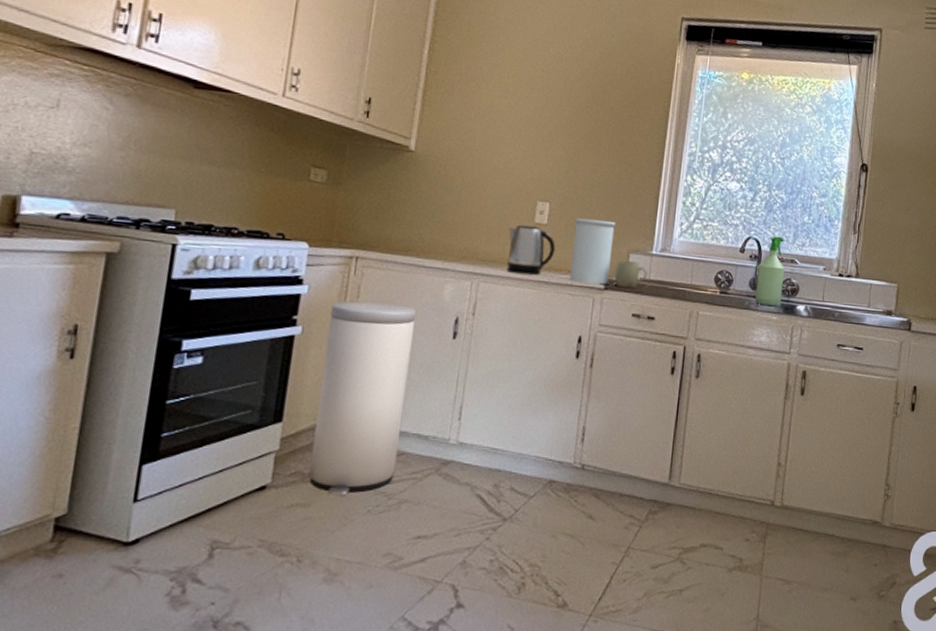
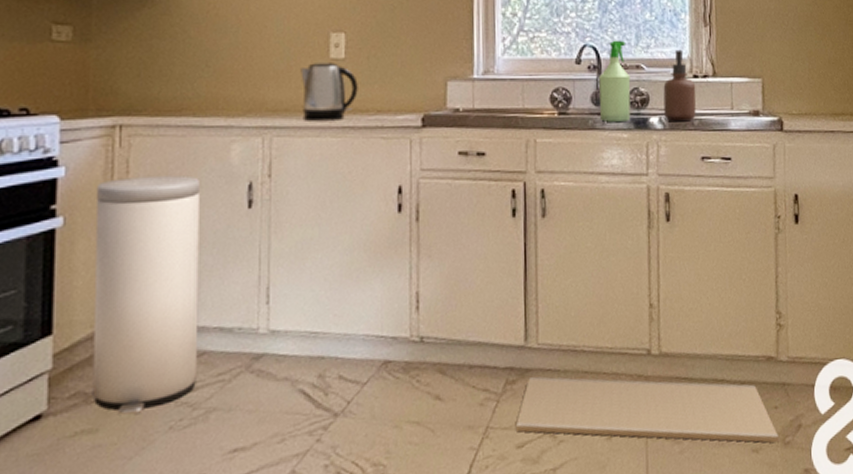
canister: present [569,218,615,285] -> none [377,47,426,123]
mug: present [614,260,648,288] -> none [432,89,471,123]
door mat: none [653,511,875,595] -> present [516,376,779,444]
soap dispenser: none [810,250,840,313] -> present [663,49,696,122]

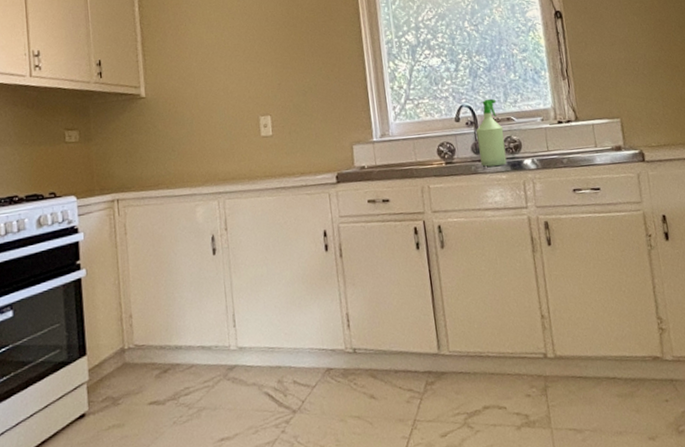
pedal bin: present [92,175,201,415] -> none [105,233,189,413]
kettle: present [301,61,358,123] -> none [240,138,285,187]
door mat: present [516,376,779,444] -> none [438,378,673,432]
soap dispenser: present [663,49,696,122] -> none [532,101,564,162]

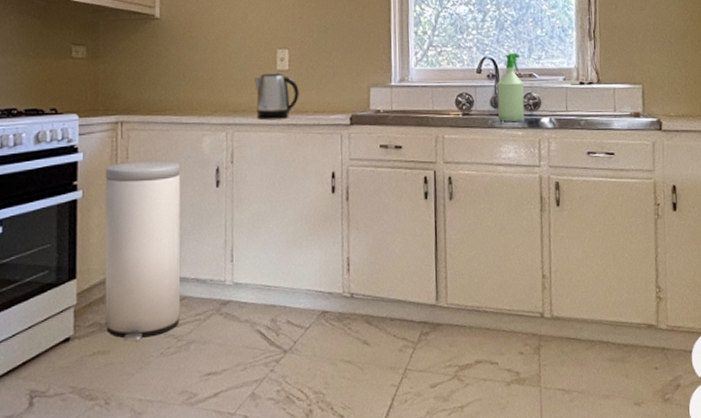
pedal bin: none [105,233,189,413] -> present [105,160,181,342]
kettle: none [240,138,285,187] -> present [254,72,299,121]

